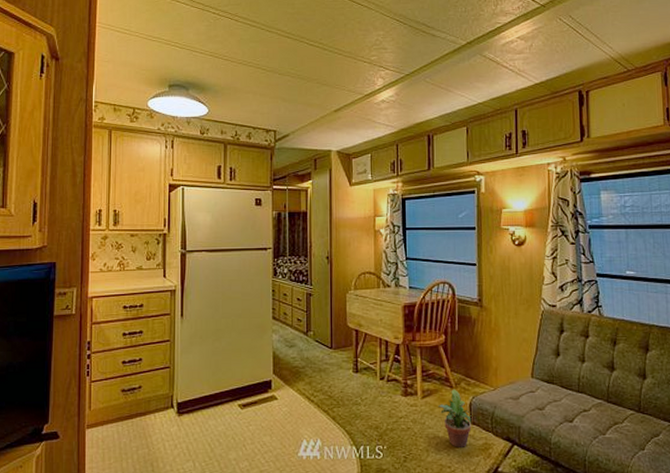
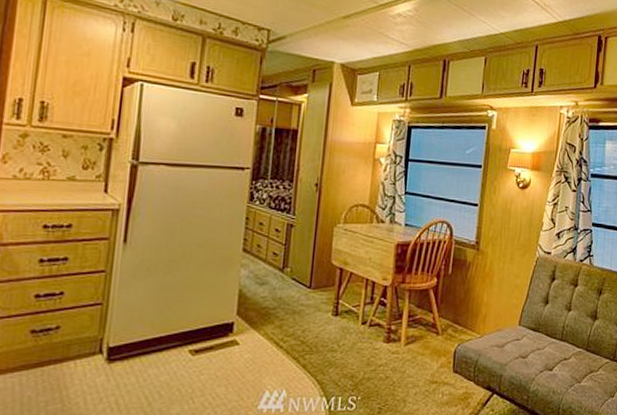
potted plant: present [438,389,473,447] -> none [421,335,456,397]

